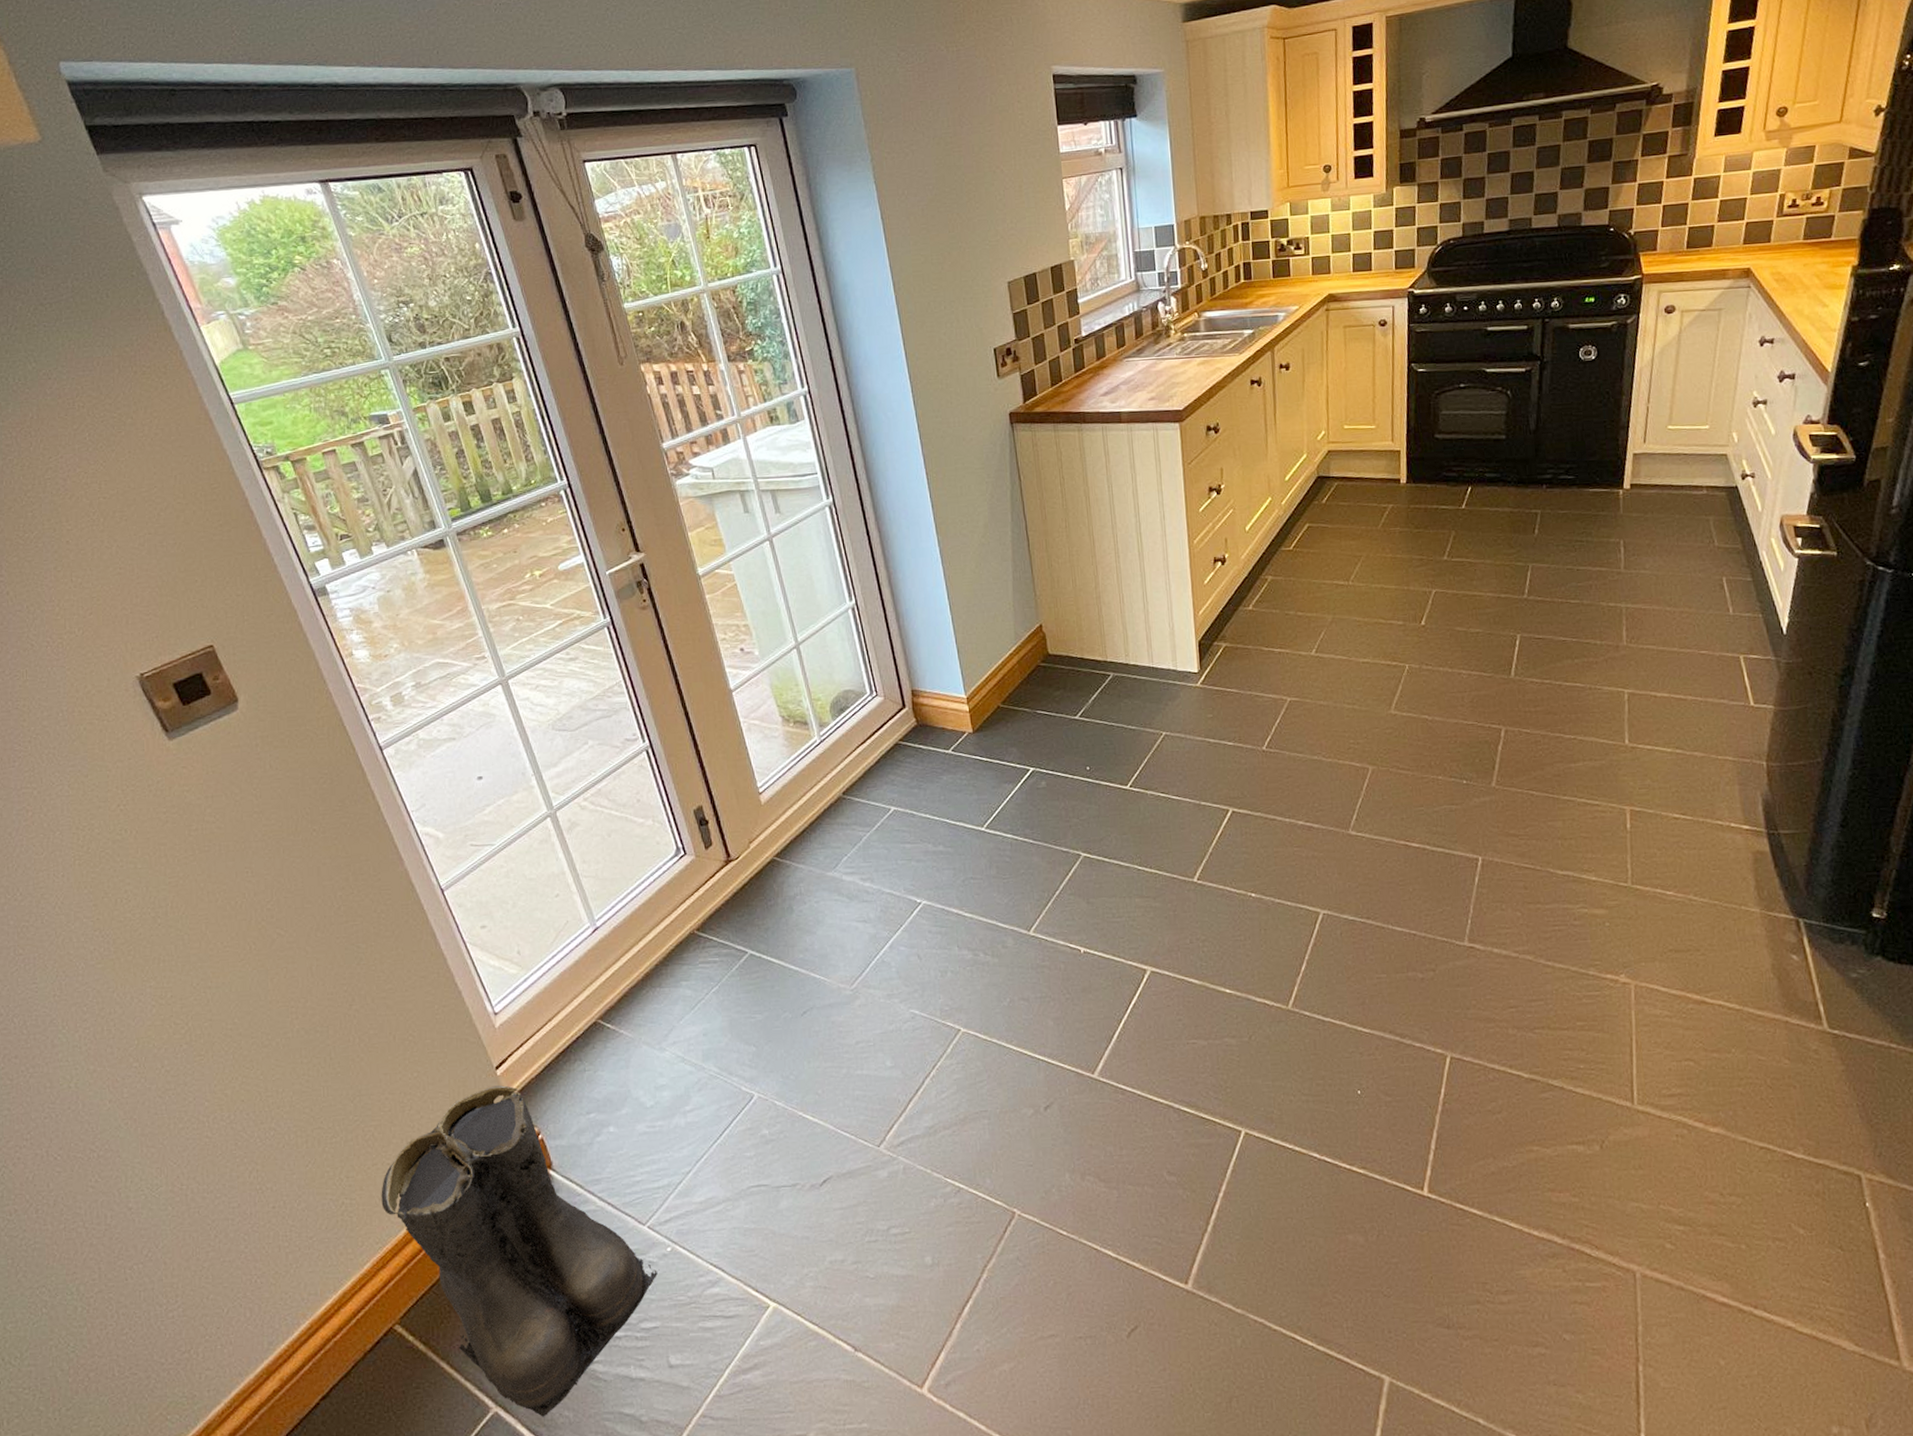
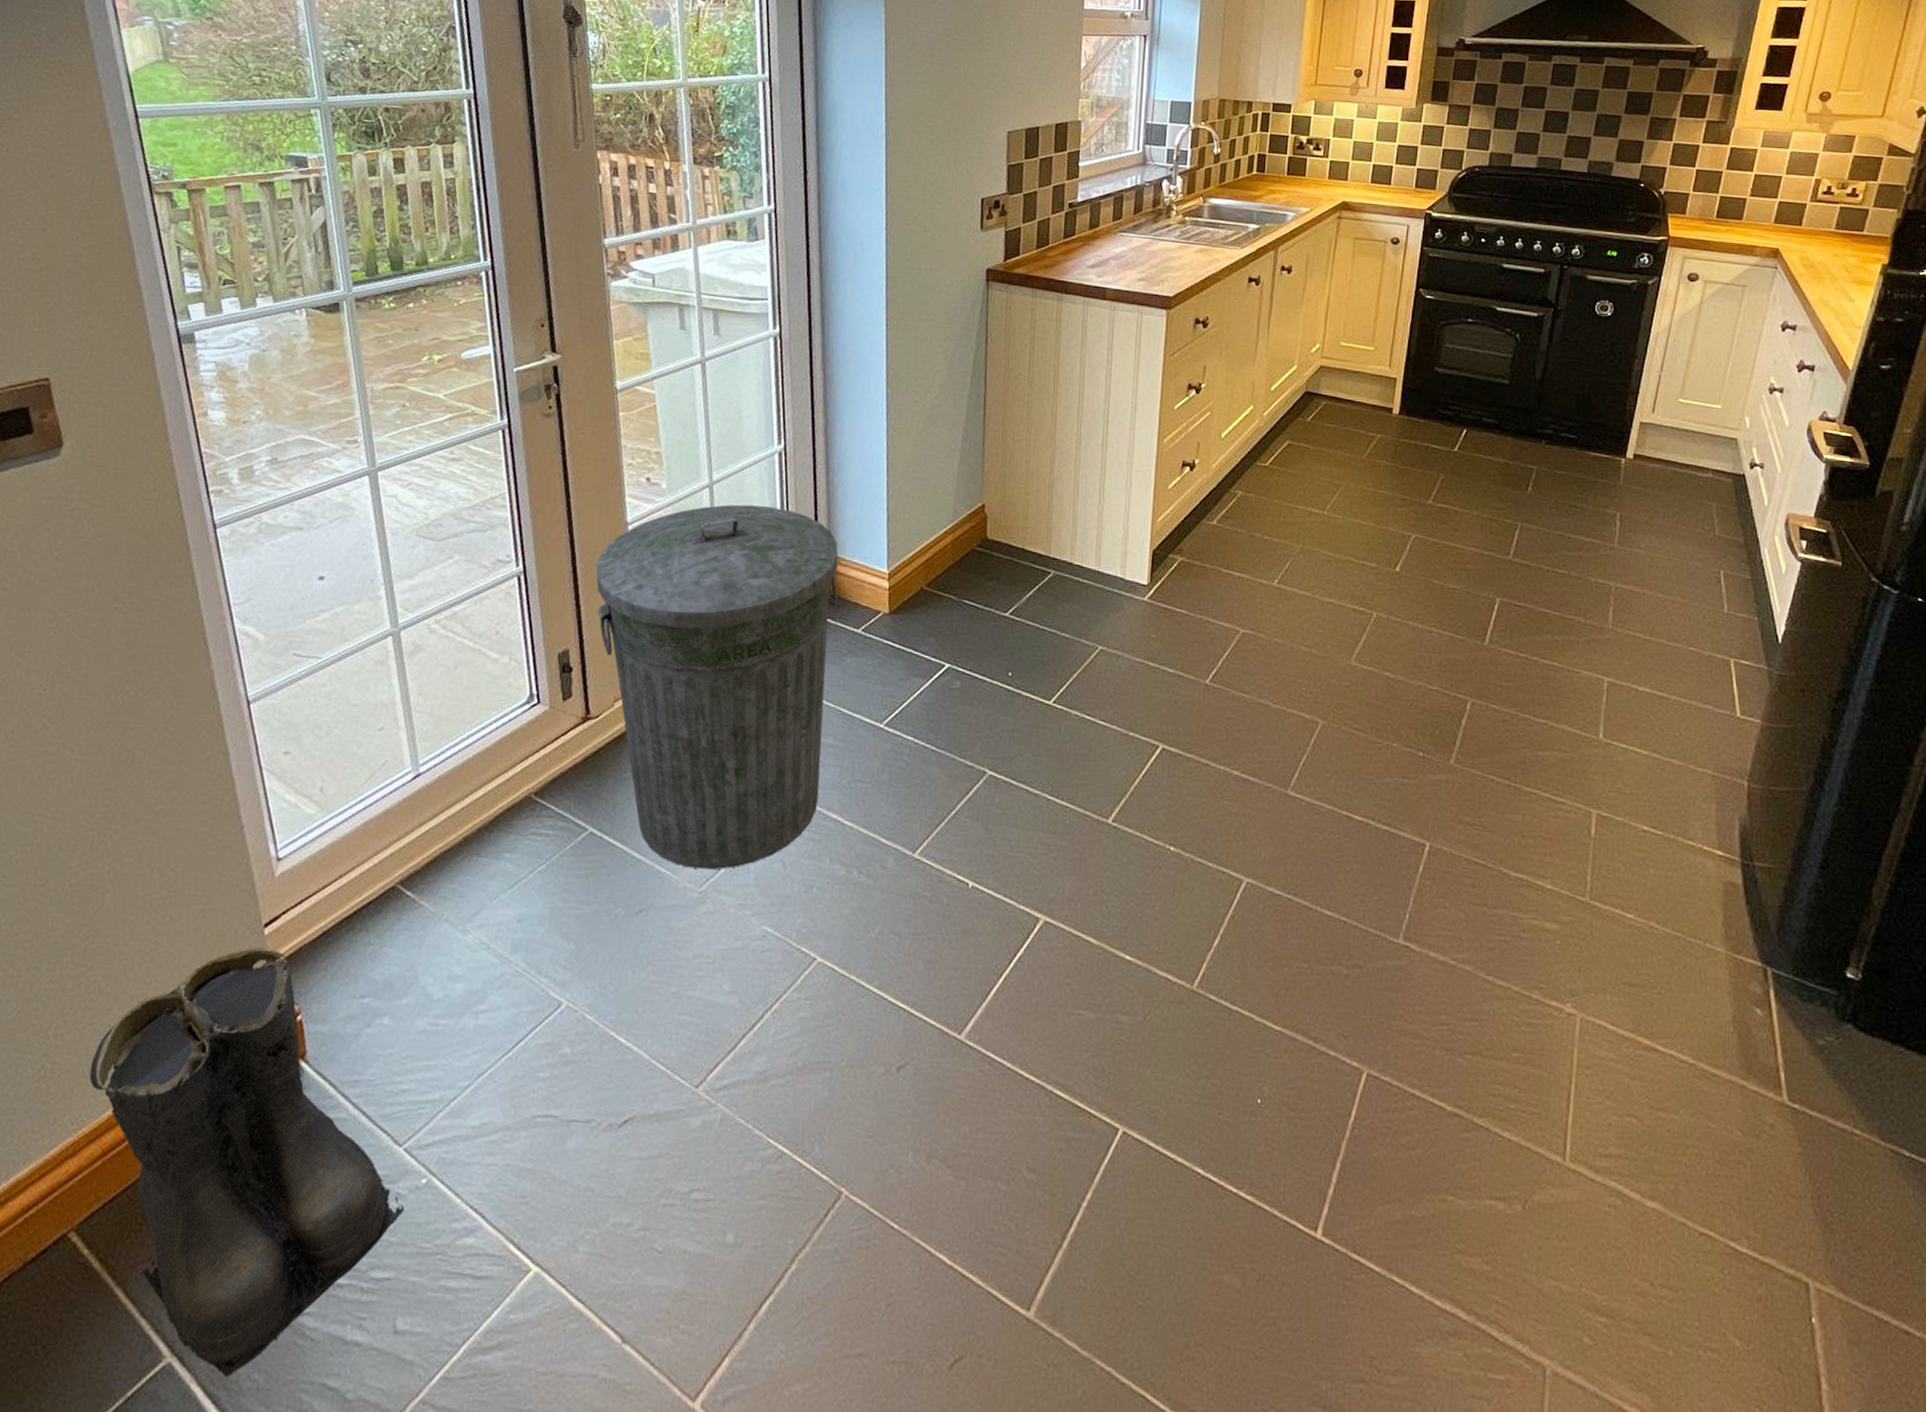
trash can: none [710,656,940,971] -> present [595,504,839,870]

